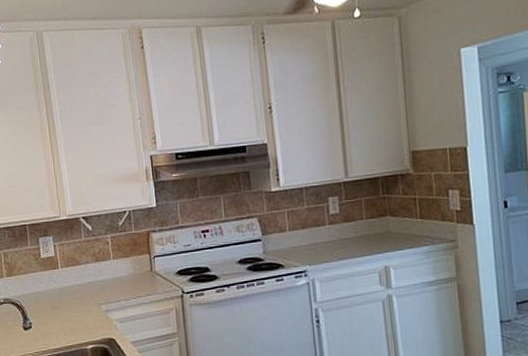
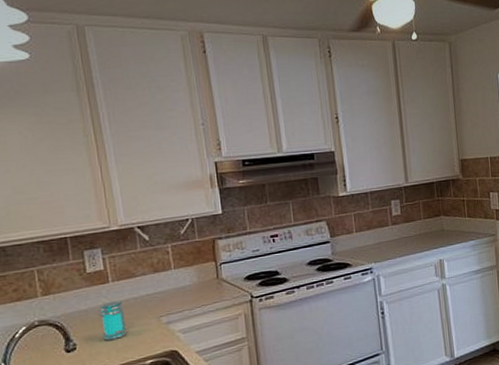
jar: none [50,285,72,322] -> present [98,300,127,341]

